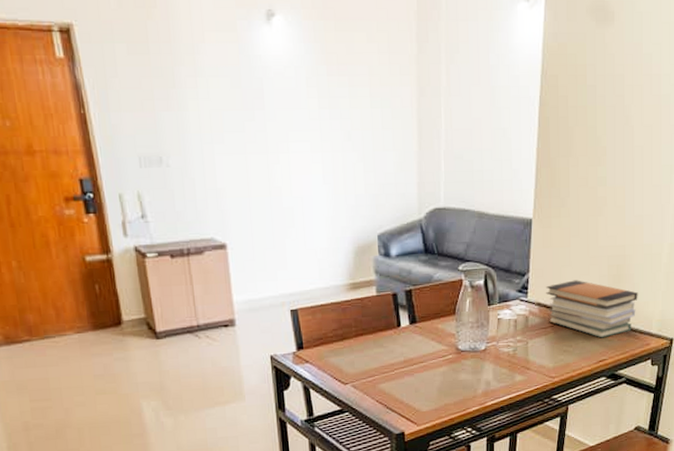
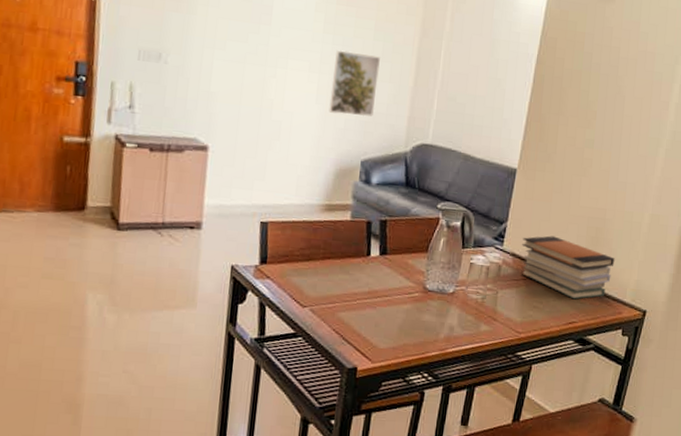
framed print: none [335,124,382,191] -> present [329,50,380,117]

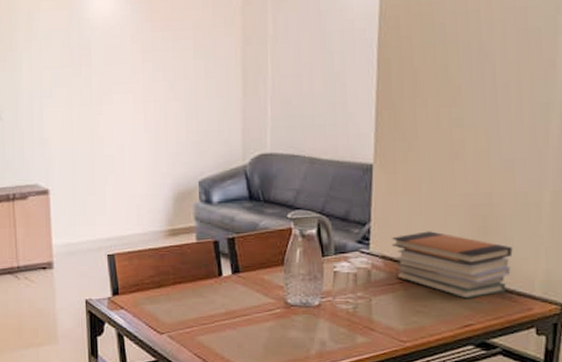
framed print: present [329,50,380,117] -> none [158,74,205,139]

